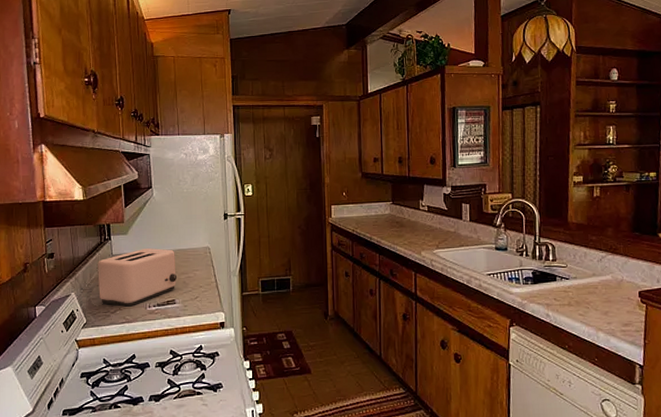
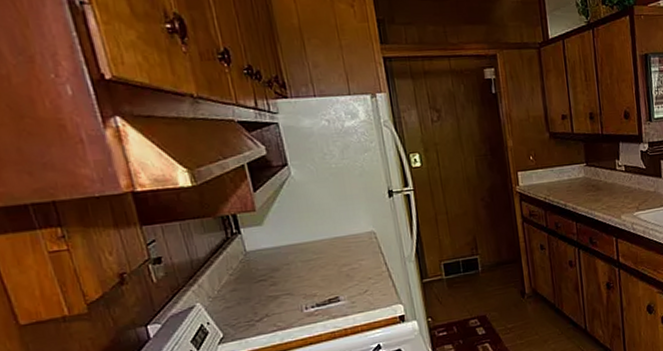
toaster: present [98,247,178,307] -> none [227,238,338,312]

